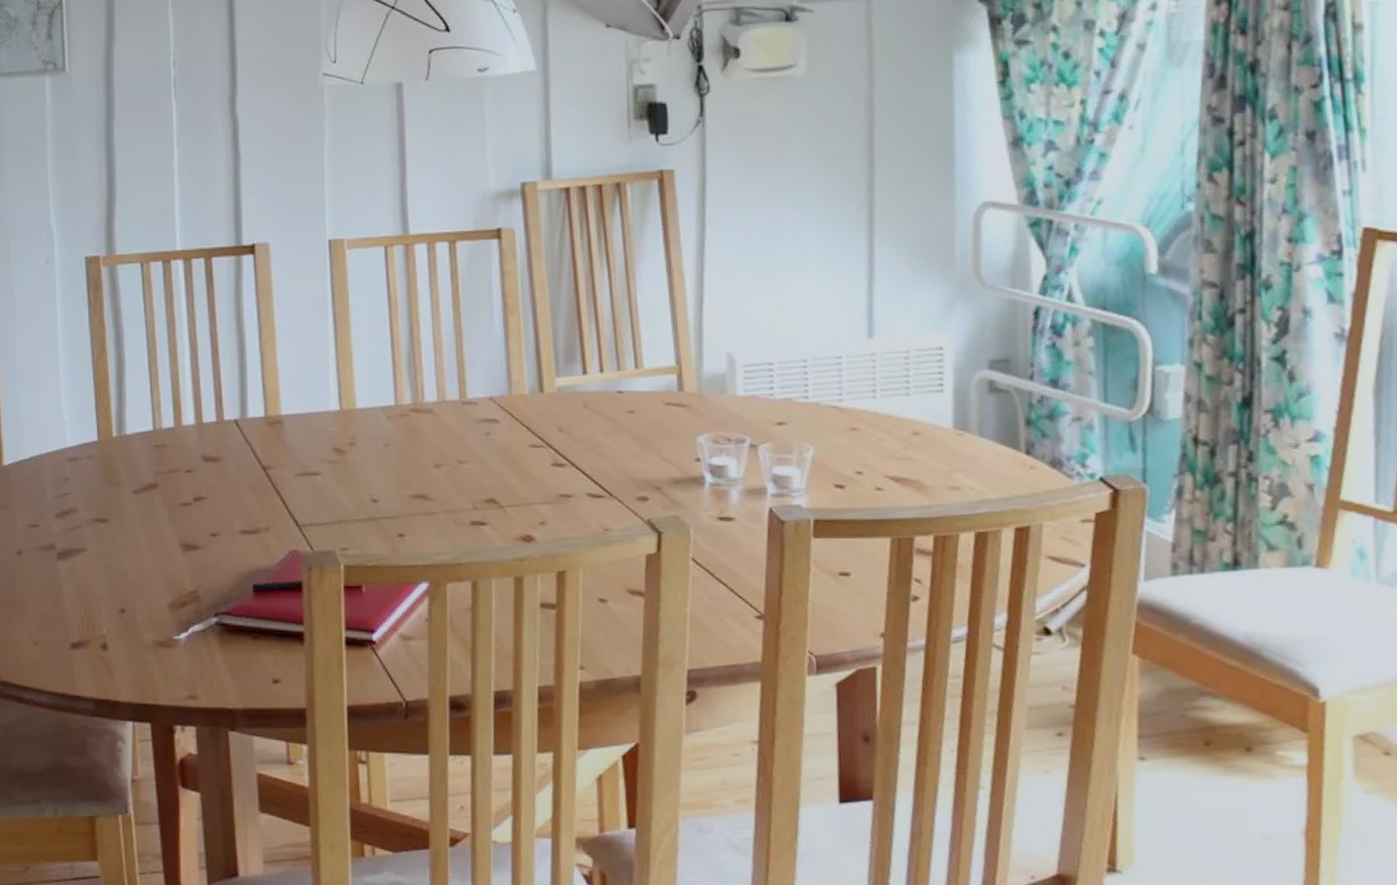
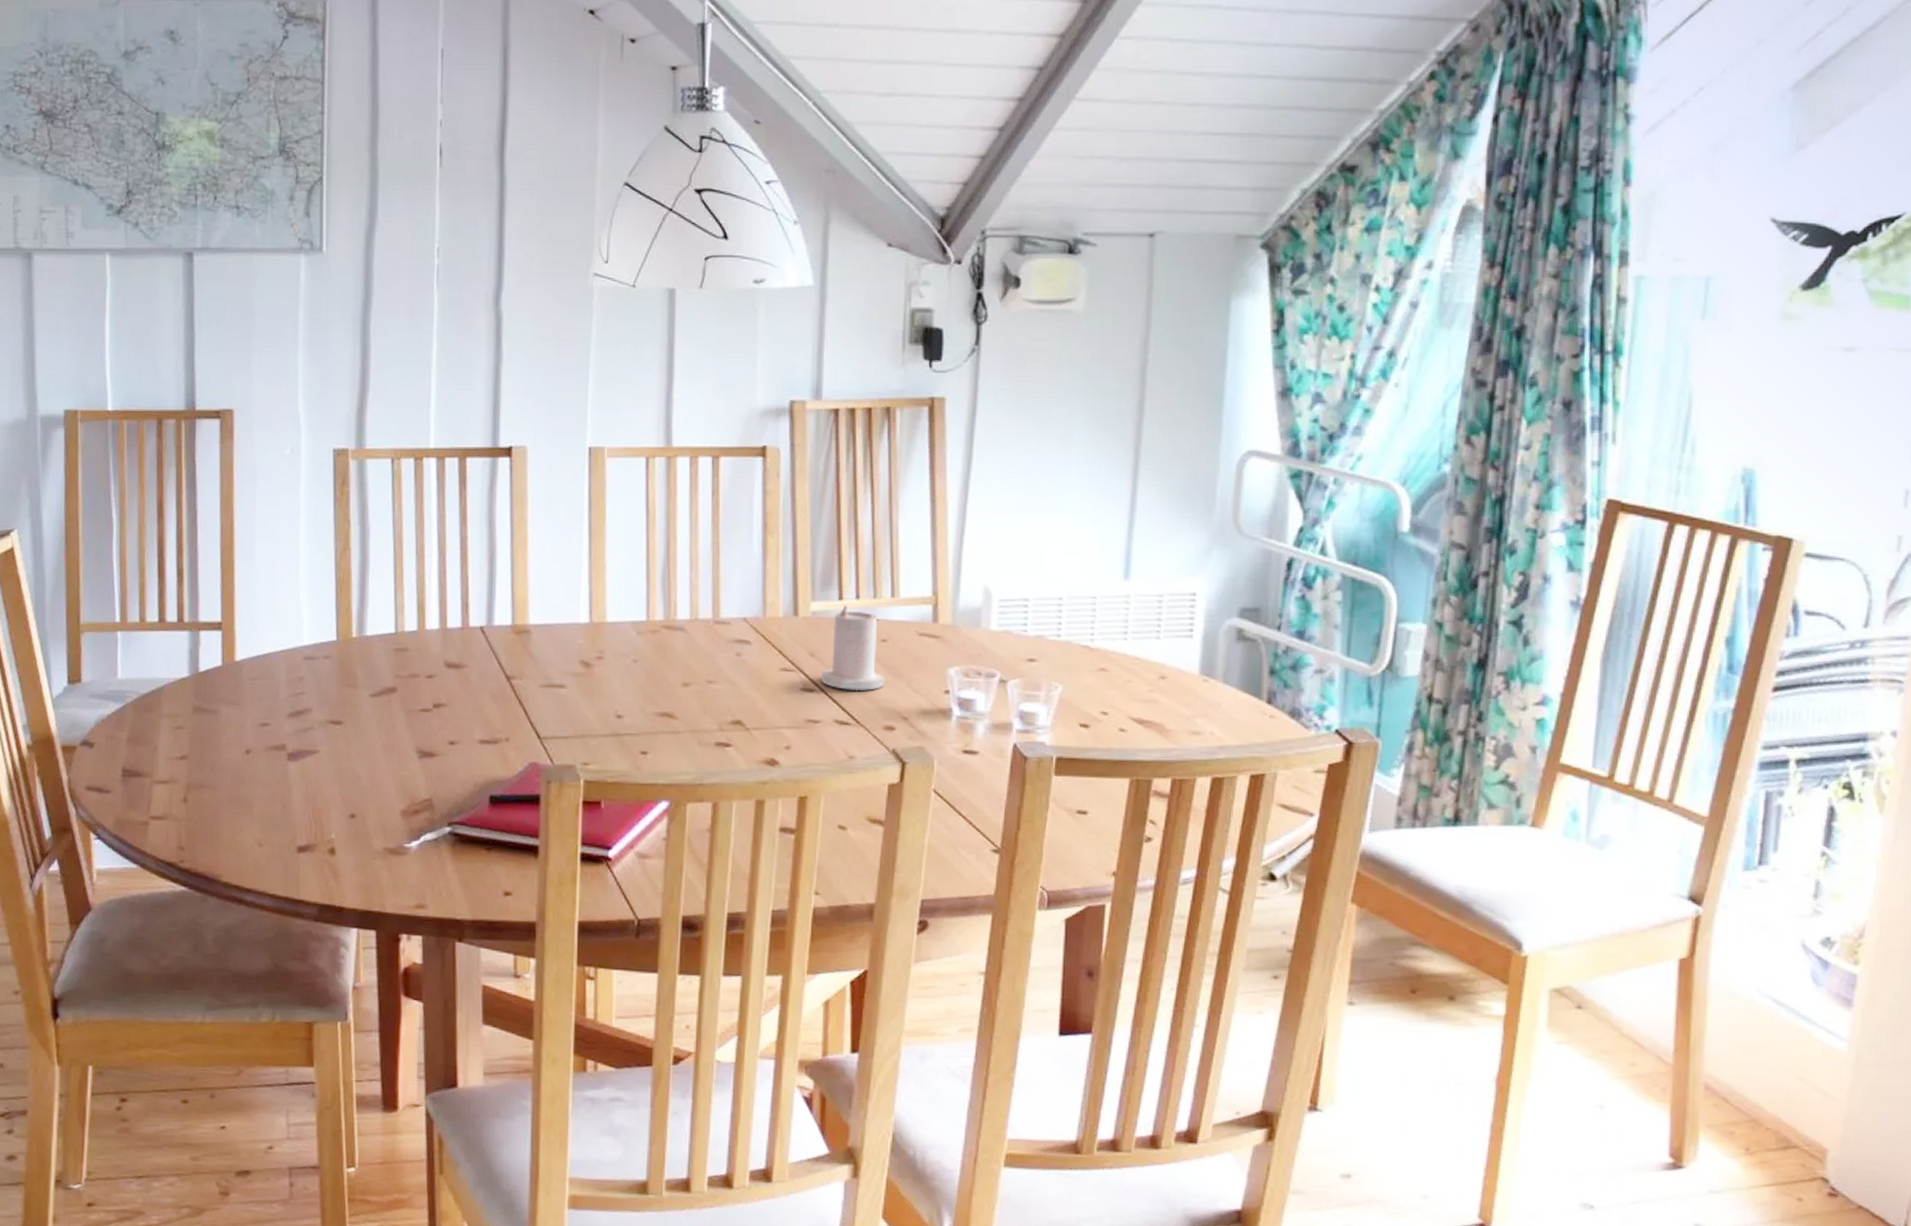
candle: none [571,379,635,464] -> present [821,605,885,691]

